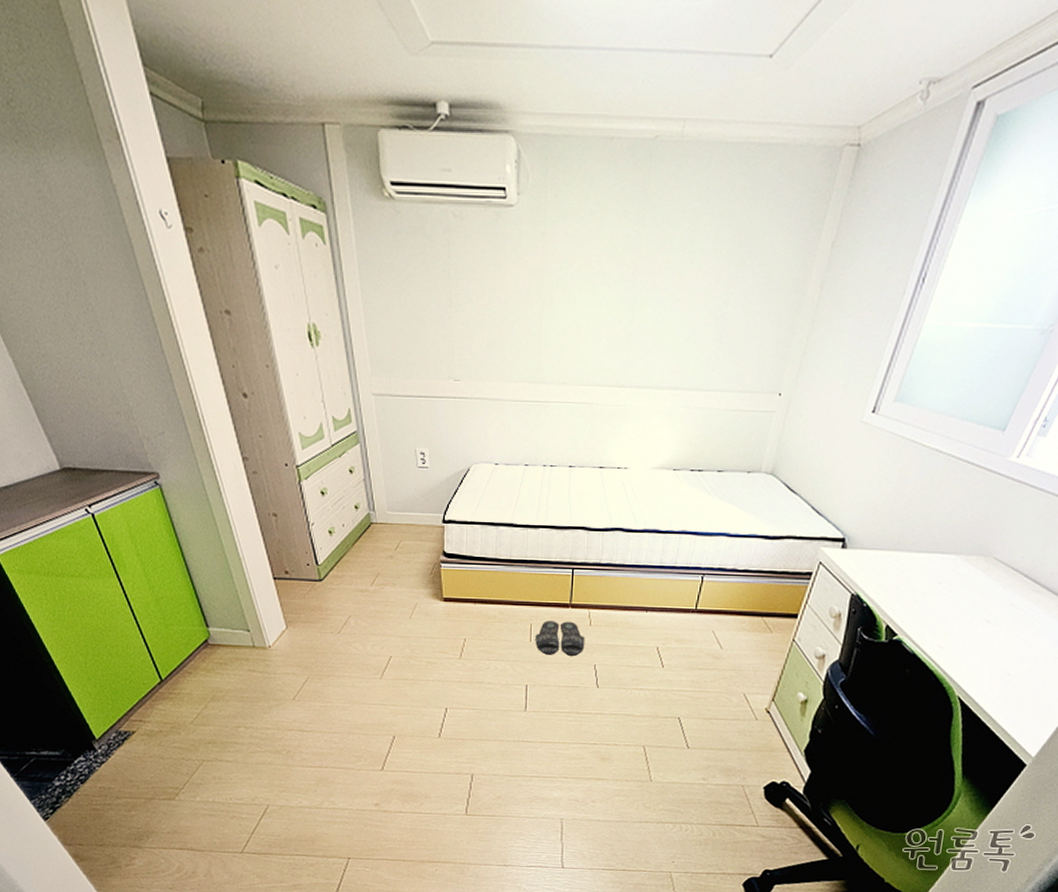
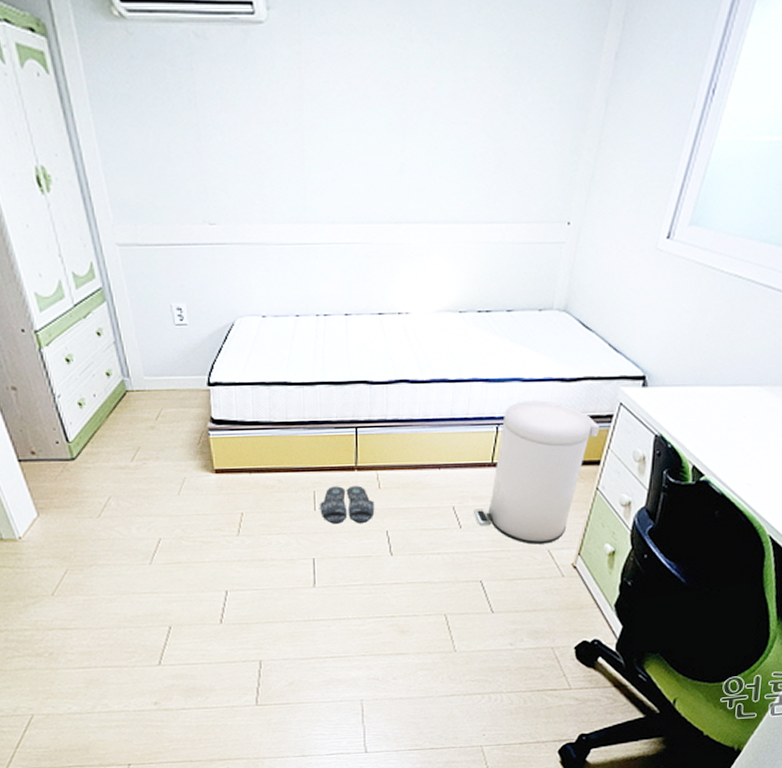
pedal bin: none [676,554,800,688] -> present [474,400,600,545]

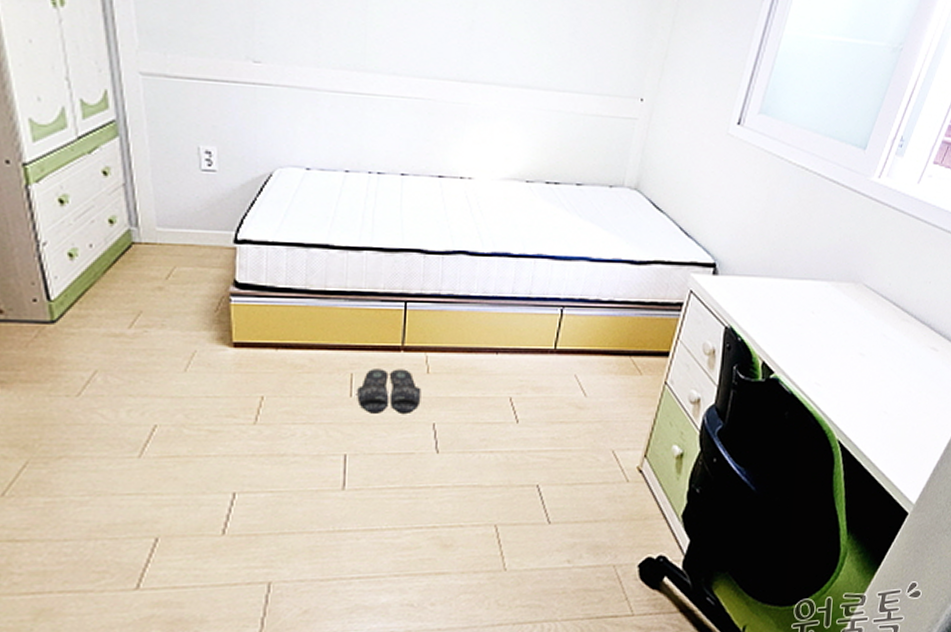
pedal bin: present [474,400,600,545] -> none [533,282,670,444]

